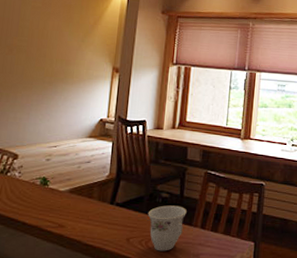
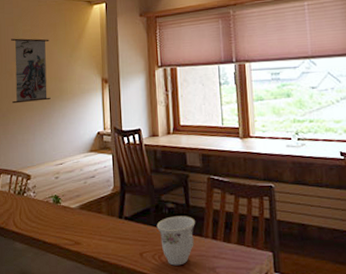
wall scroll: none [8,9,61,82] -> present [11,31,51,104]

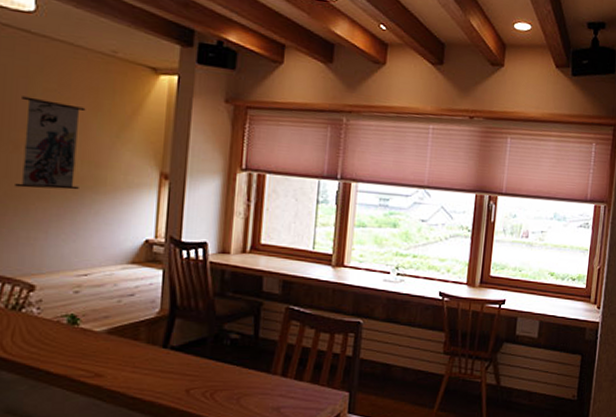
teacup: present [156,216,195,266] -> none [212,348,263,405]

